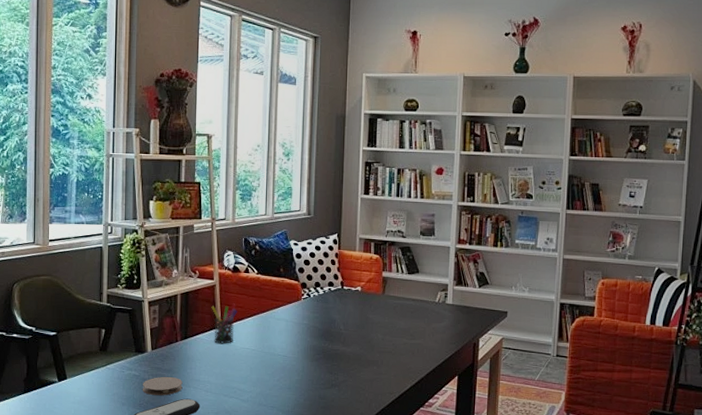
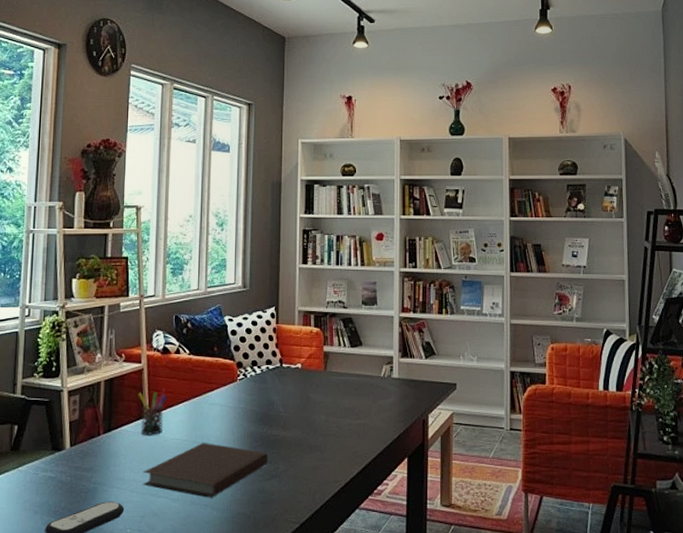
coaster: present [143,376,183,395] -> none [59,476,105,499]
notebook: none [216,353,329,401] -> present [143,443,269,498]

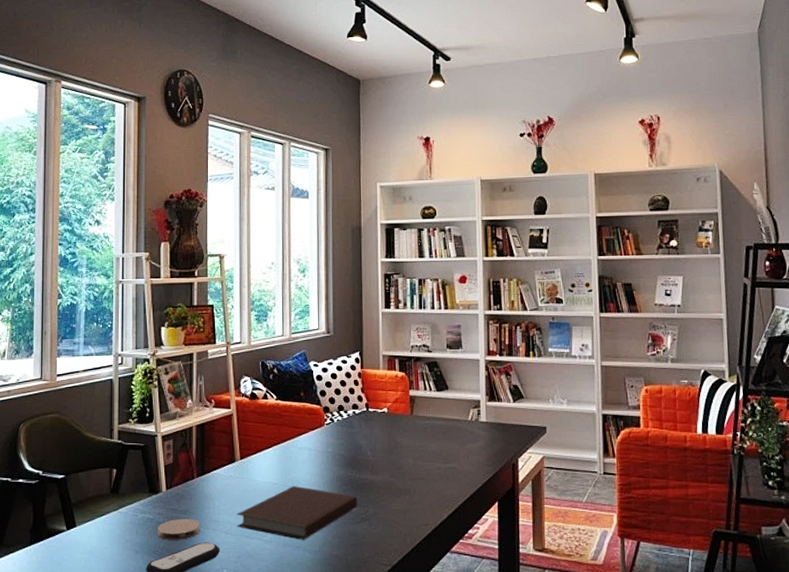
coaster: none [59,476,105,499] -> present [158,518,200,540]
pen holder: present [138,388,167,435] -> none [229,433,256,479]

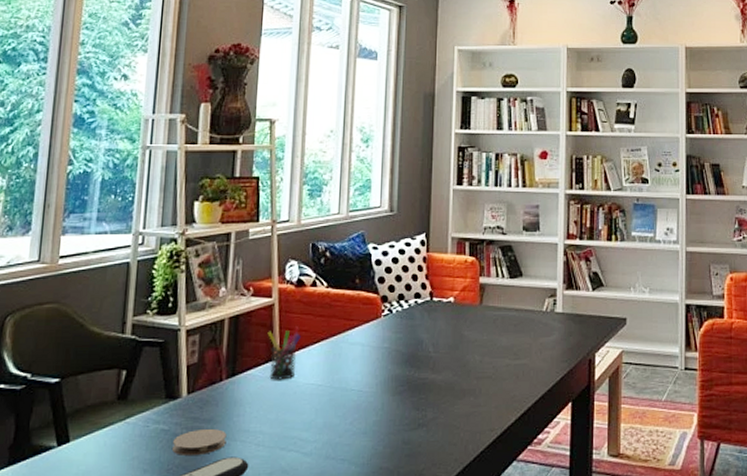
pen holder: none [229,433,256,479] -> present [267,326,301,380]
notebook: present [236,486,358,540] -> none [270,388,415,451]

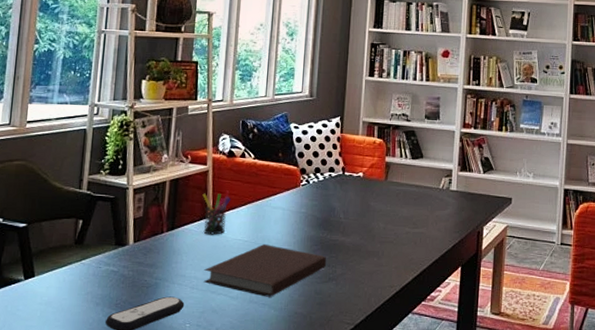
coaster: present [173,428,227,455] -> none [121,272,166,293]
notebook: none [270,388,415,451] -> present [203,244,327,297]

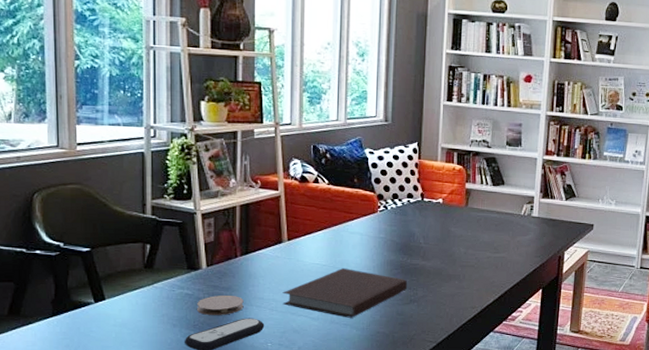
coaster: none [121,272,166,293] -> present [197,294,244,315]
pen holder: present [202,190,231,235] -> none [276,216,305,259]

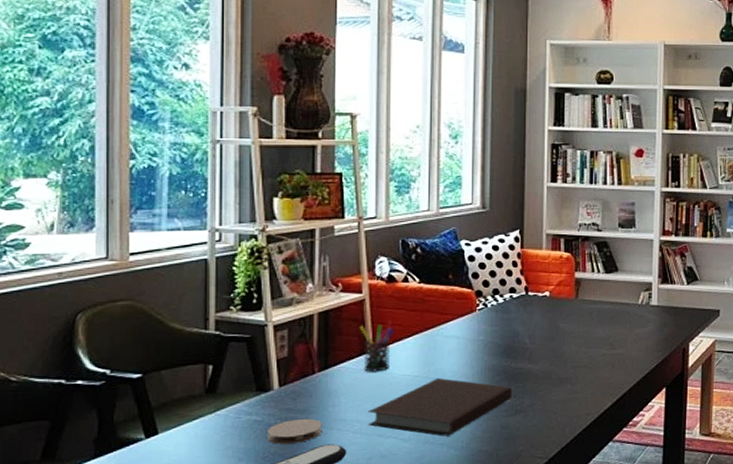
pen holder: none [276,216,305,259] -> present [359,320,394,372]

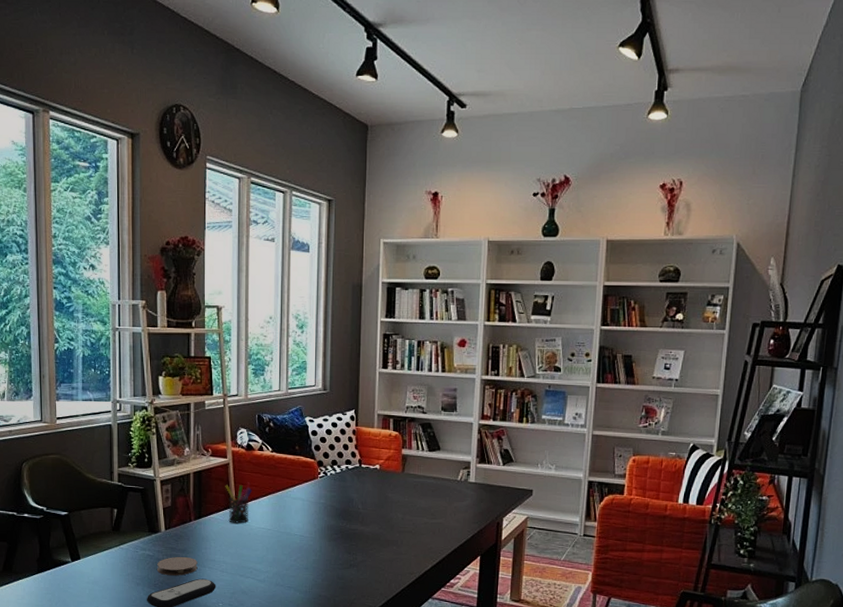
notebook: present [368,378,513,436] -> none [232,533,348,581]

